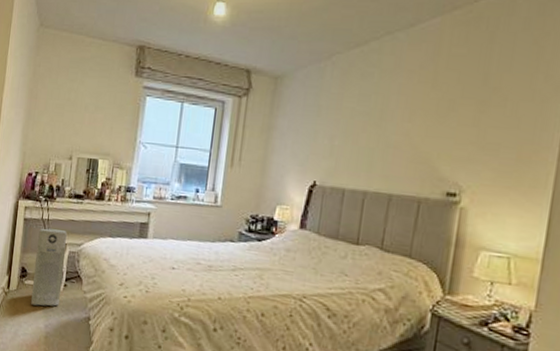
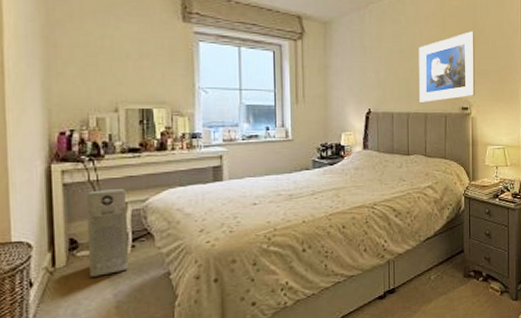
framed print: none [383,88,485,181] -> present [419,30,476,104]

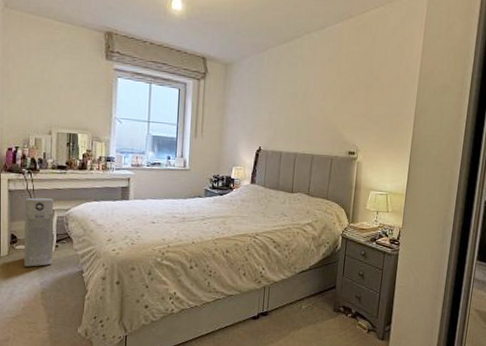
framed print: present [419,30,476,104] -> none [308,76,370,145]

